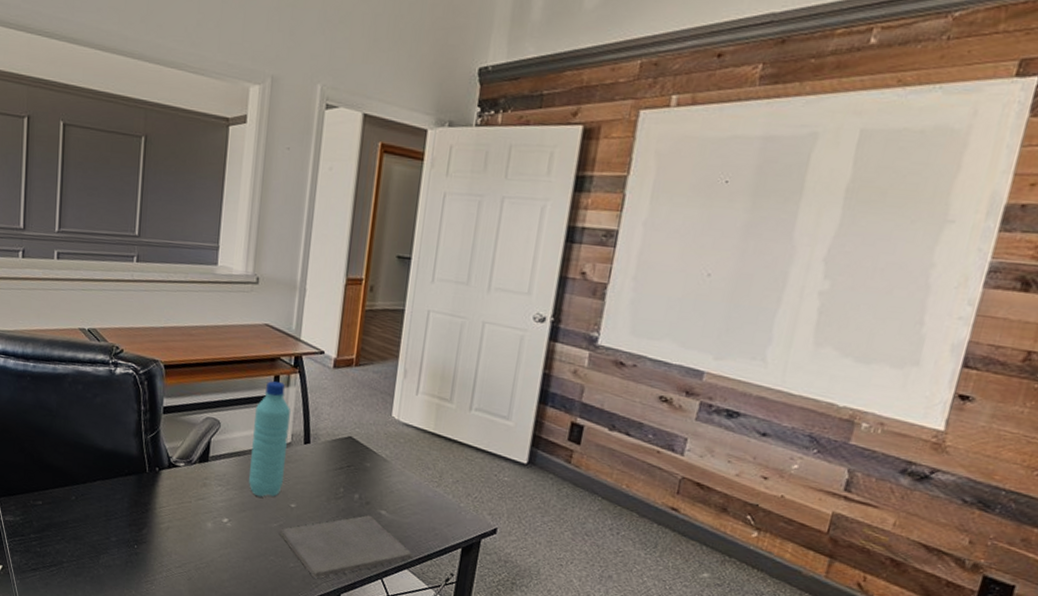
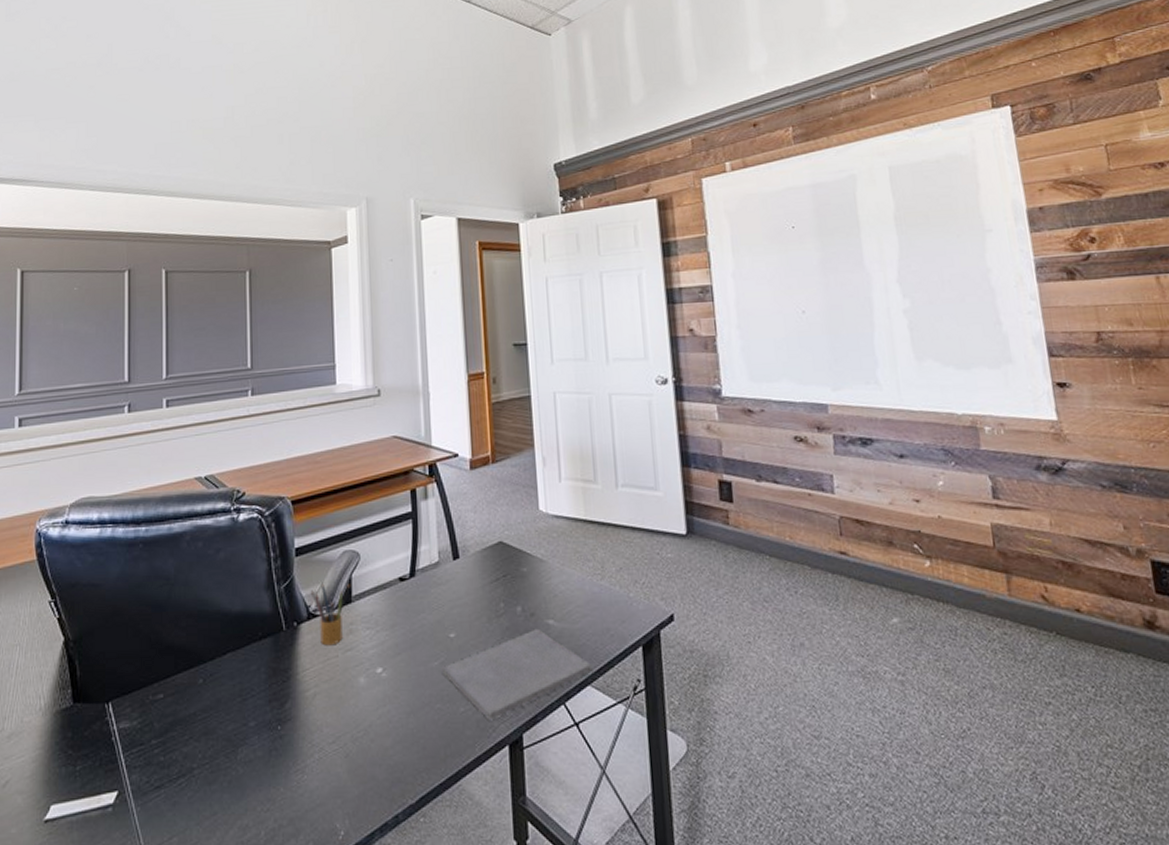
pencil box: none [173,441,210,493] -> present [310,582,351,646]
water bottle: present [249,381,290,497] -> none [396,496,437,633]

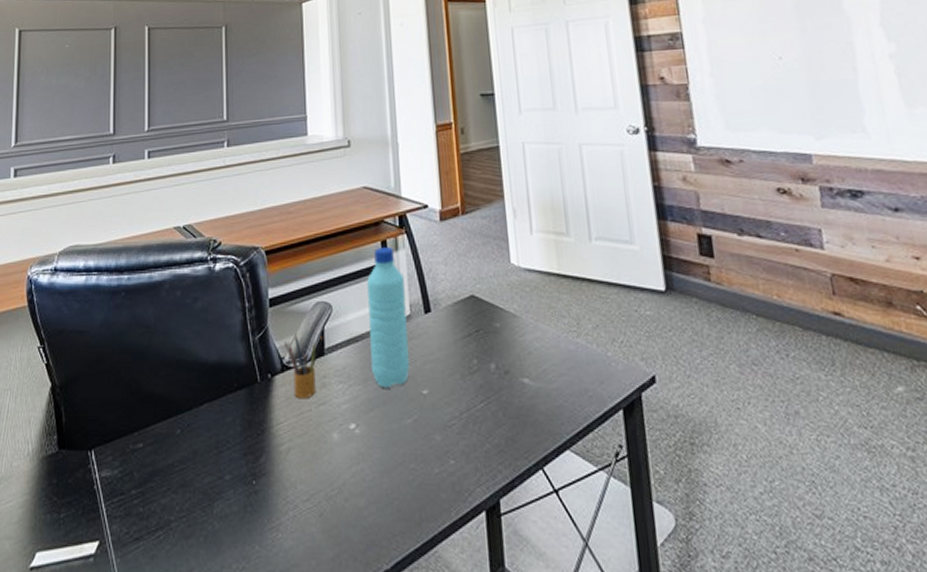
water bottle: none [396,496,437,633] -> present [367,247,410,388]
notepad: present [443,628,595,721] -> none [416,387,573,484]

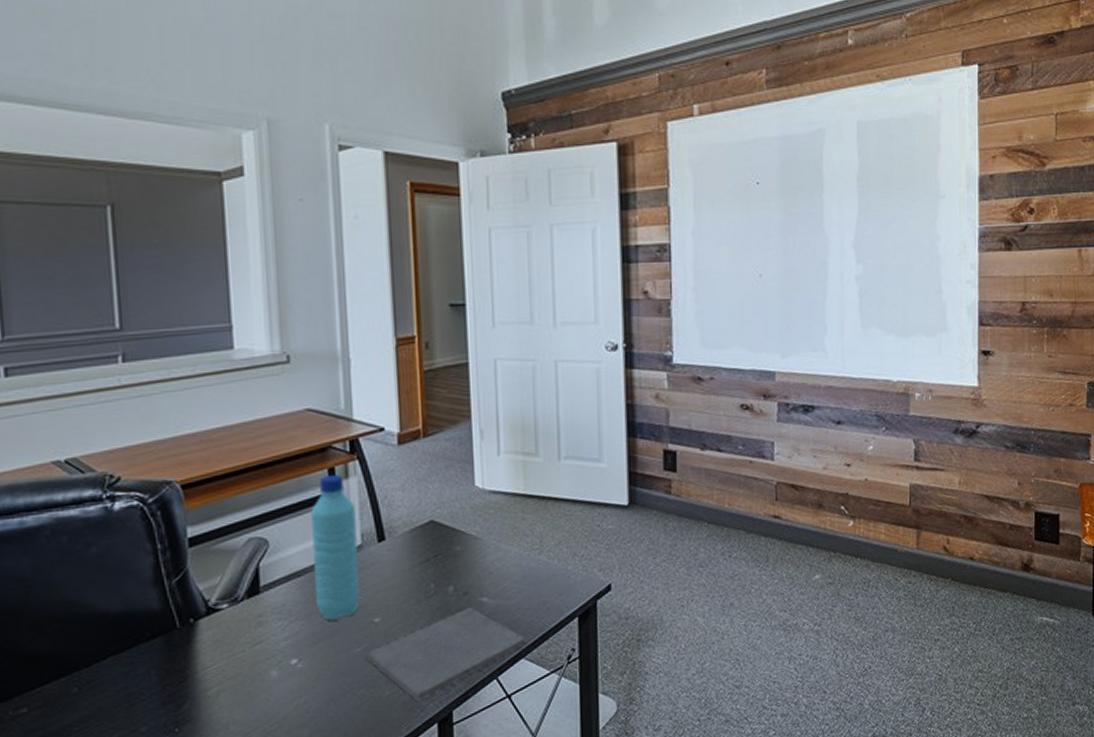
pencil box: present [284,334,324,399] -> none [209,572,259,641]
notepad: none [416,387,573,484] -> present [366,607,529,702]

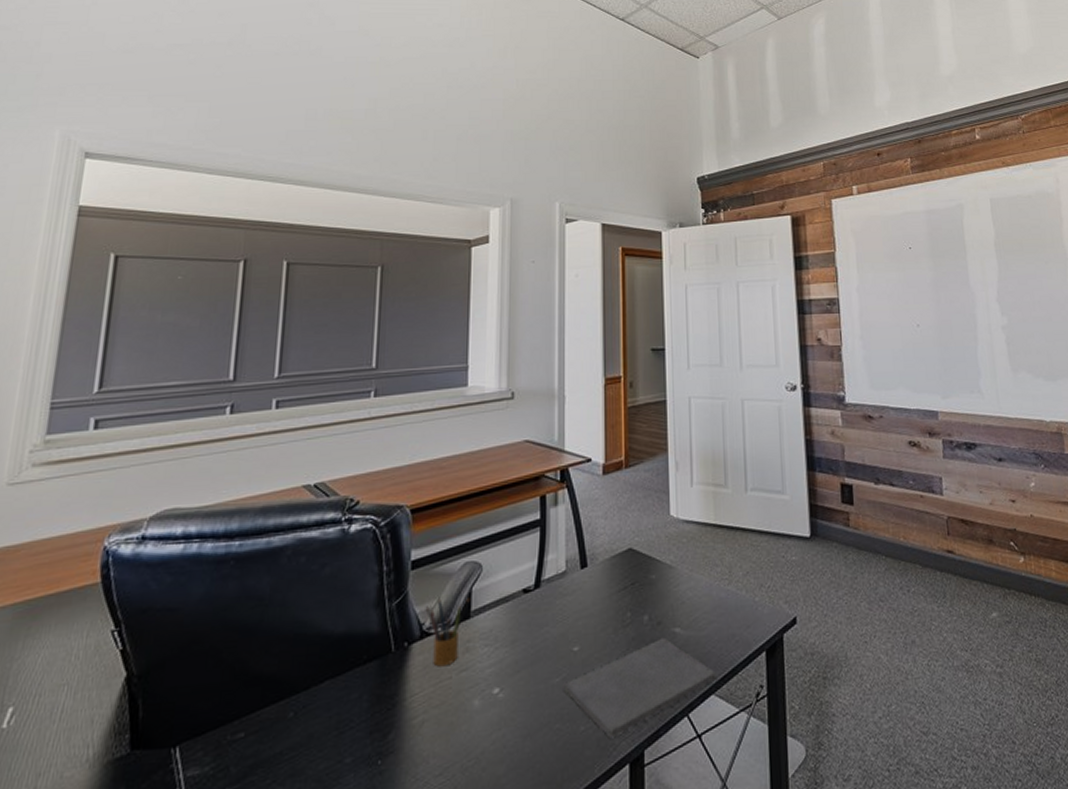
pencil box: none [209,572,259,641] -> present [425,596,471,667]
water bottle: present [311,475,360,621] -> none [521,502,561,649]

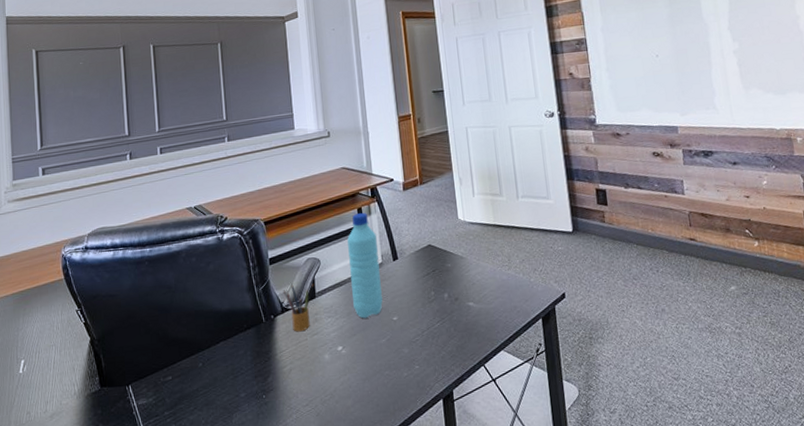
water bottle: none [521,502,561,649] -> present [347,213,383,319]
notepad: present [564,637,719,739] -> none [389,309,506,382]

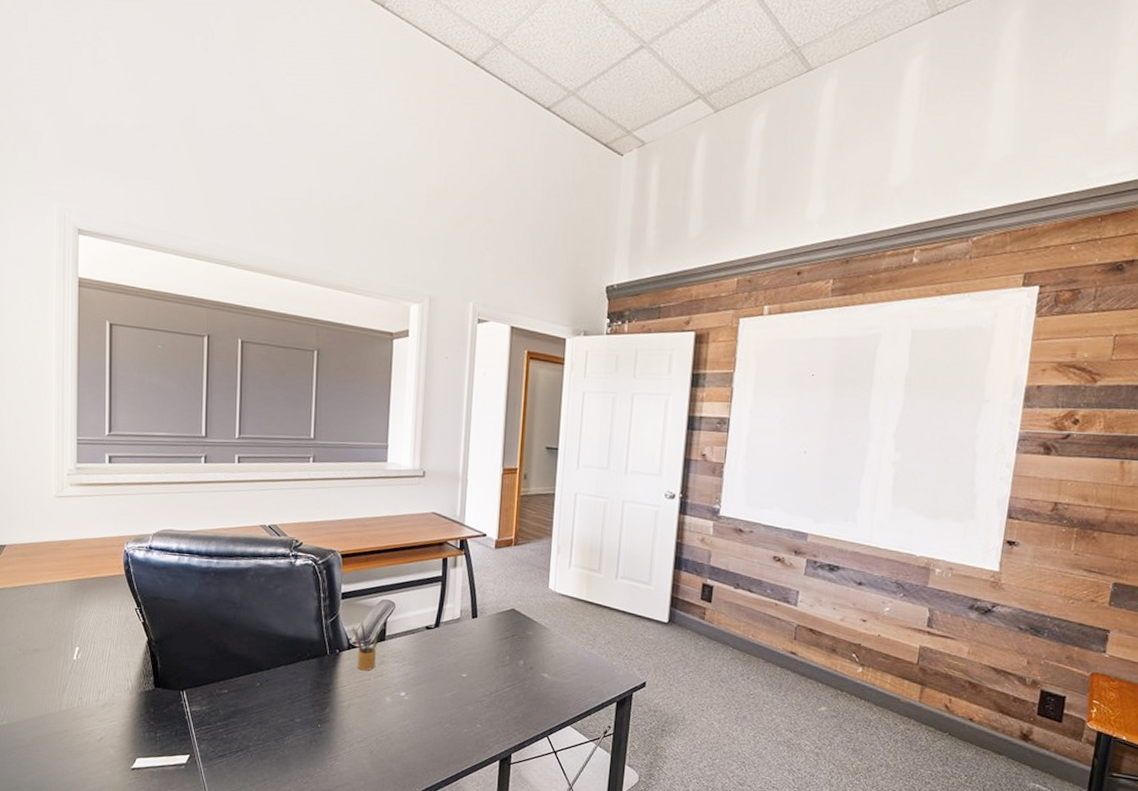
water bottle: present [347,213,383,319] -> none [423,563,458,670]

